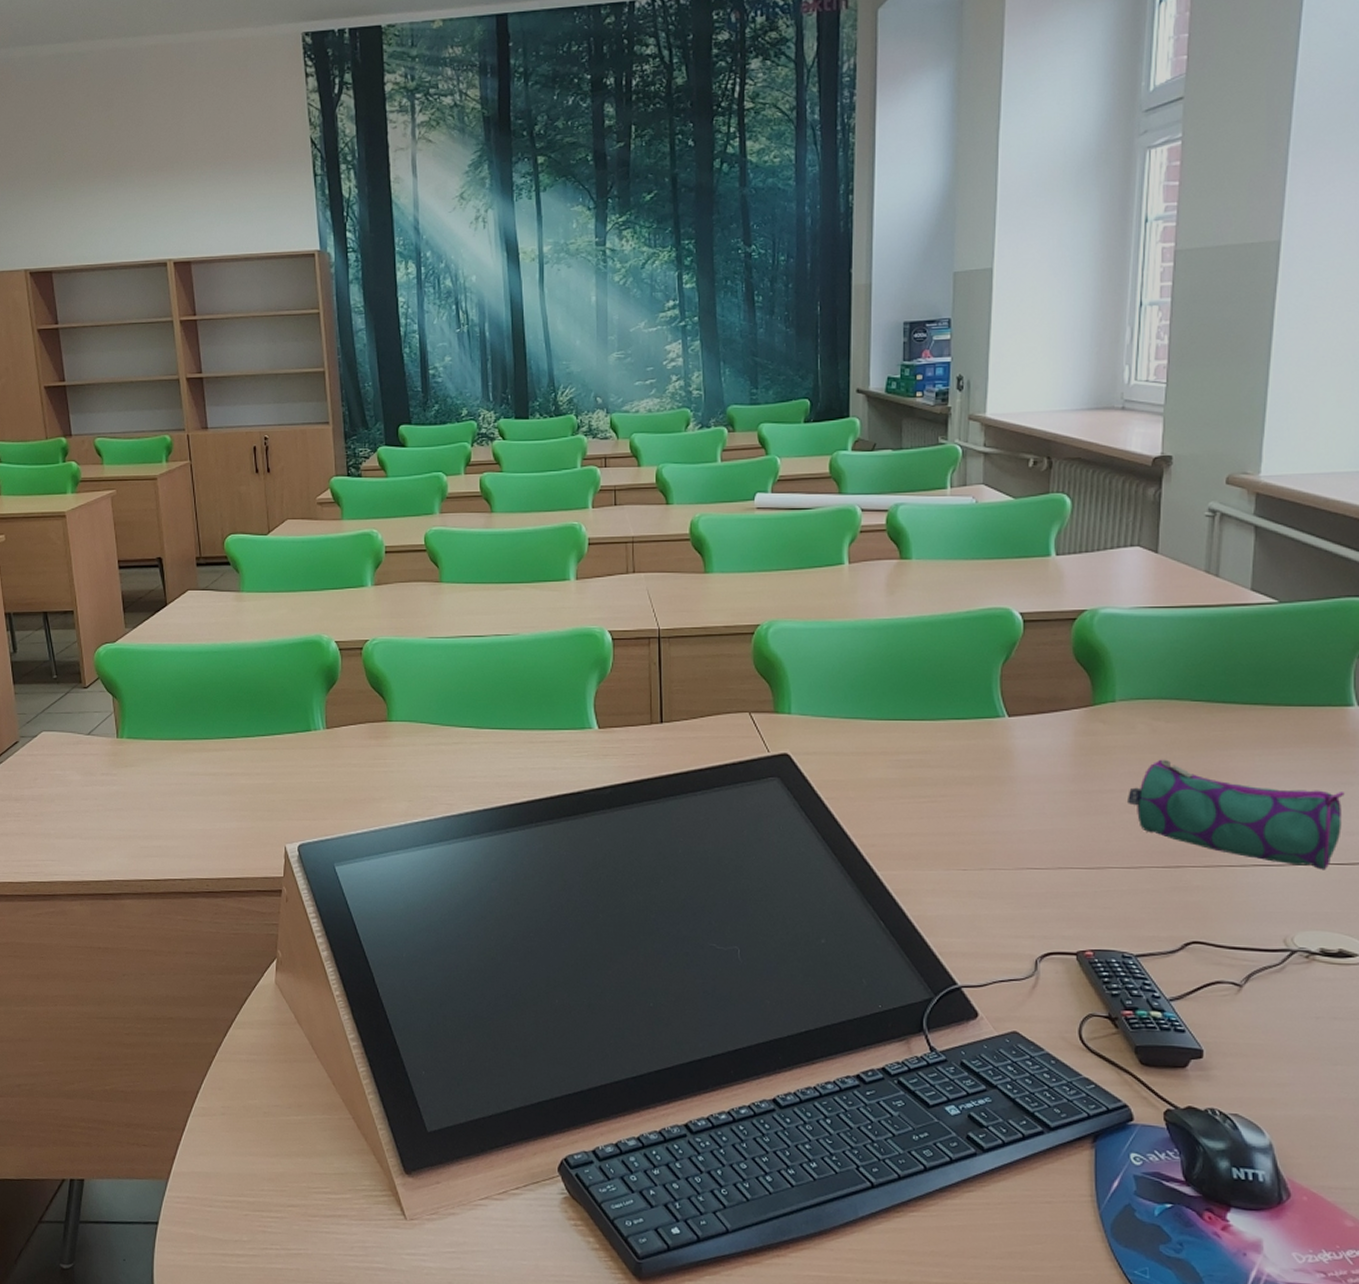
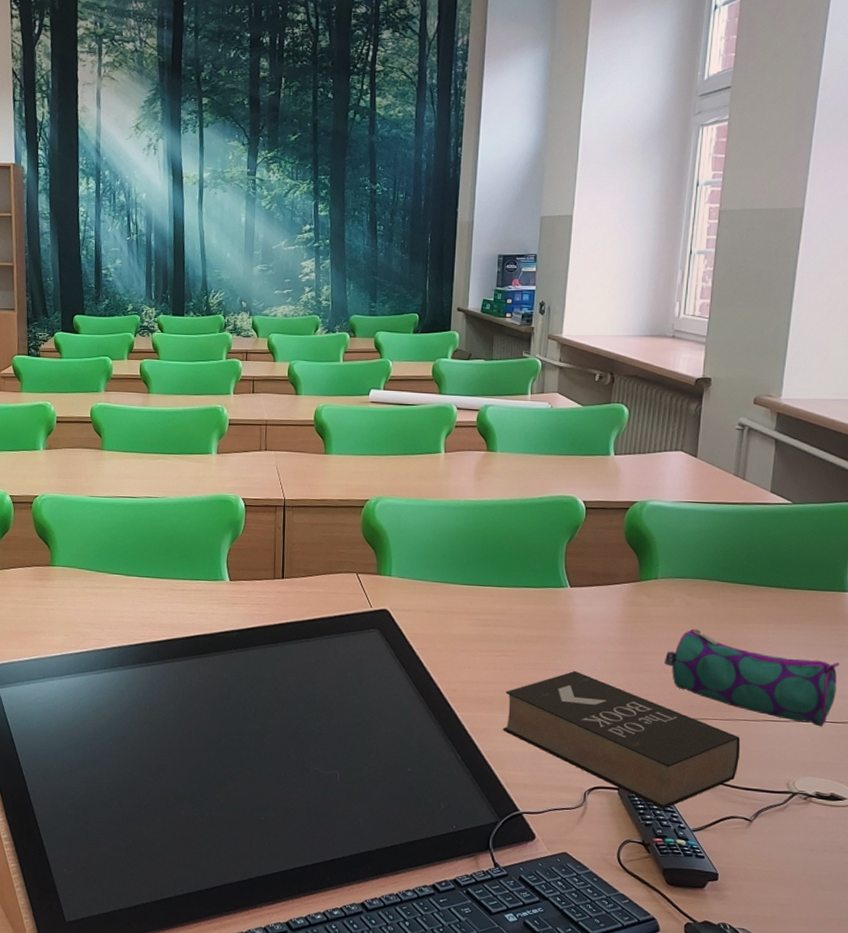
book: none [933,815,1225,977] -> present [503,670,741,810]

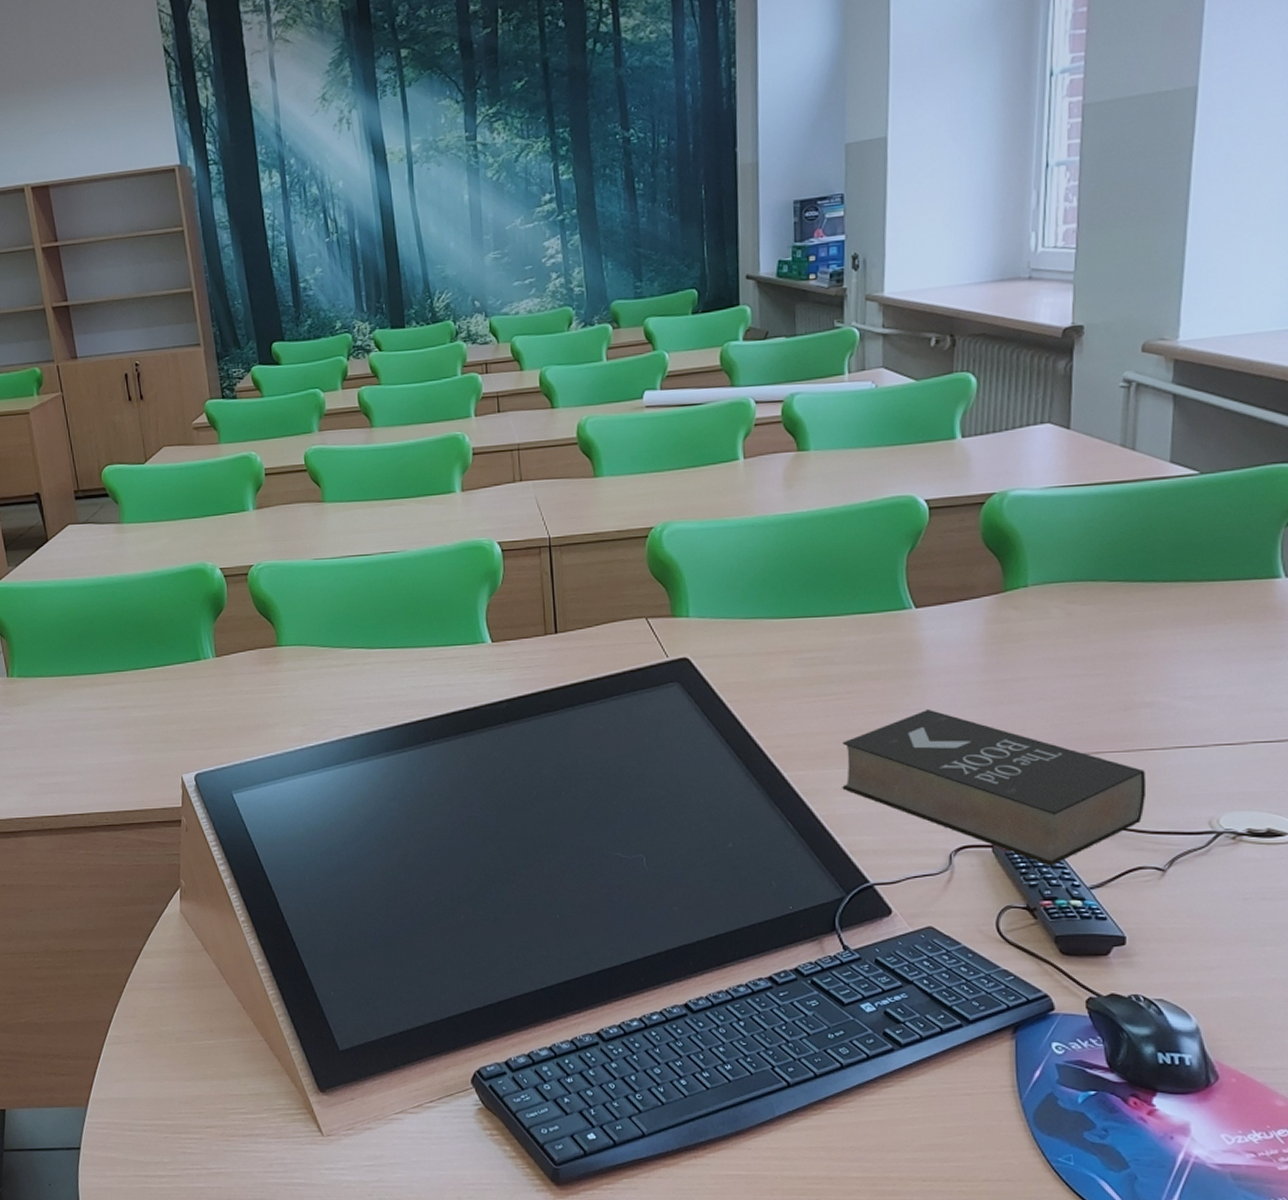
pencil case: present [663,628,840,727] -> none [1041,643,1272,749]

